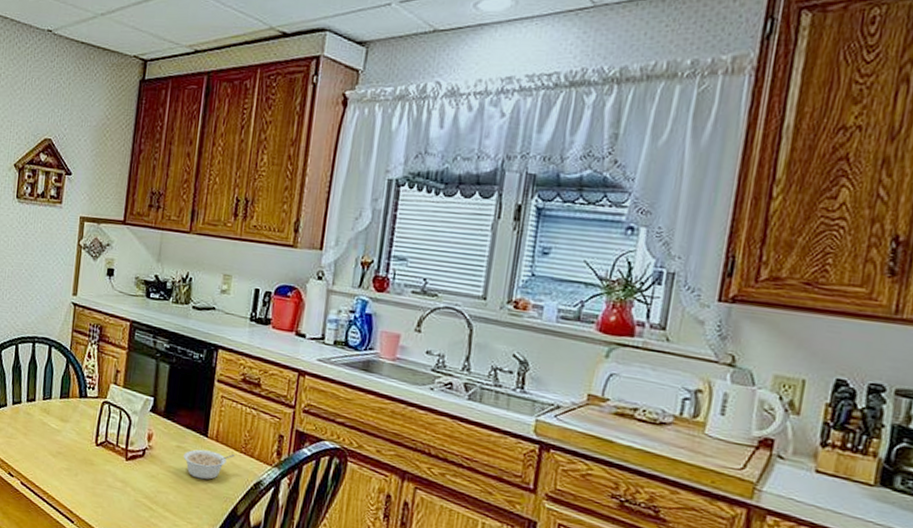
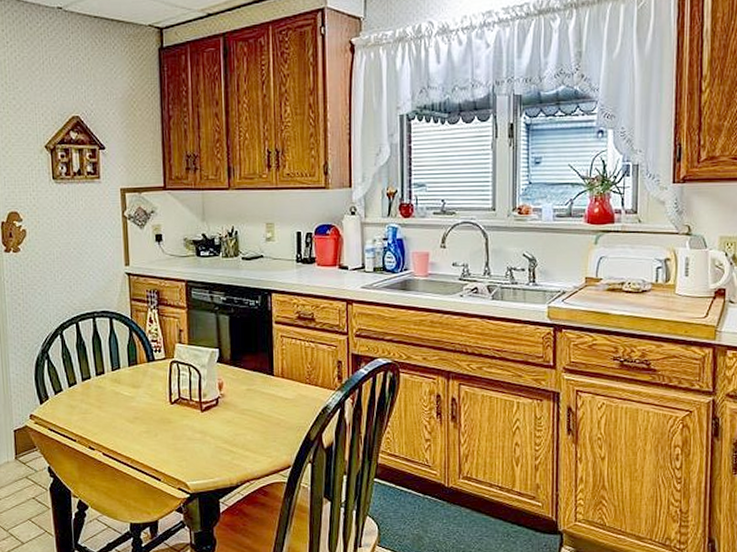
legume: present [183,449,236,480] -> none [254,387,302,415]

